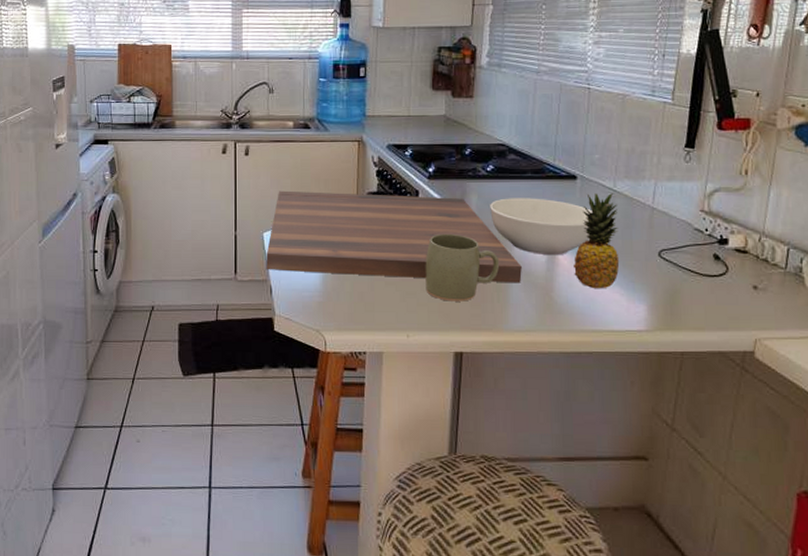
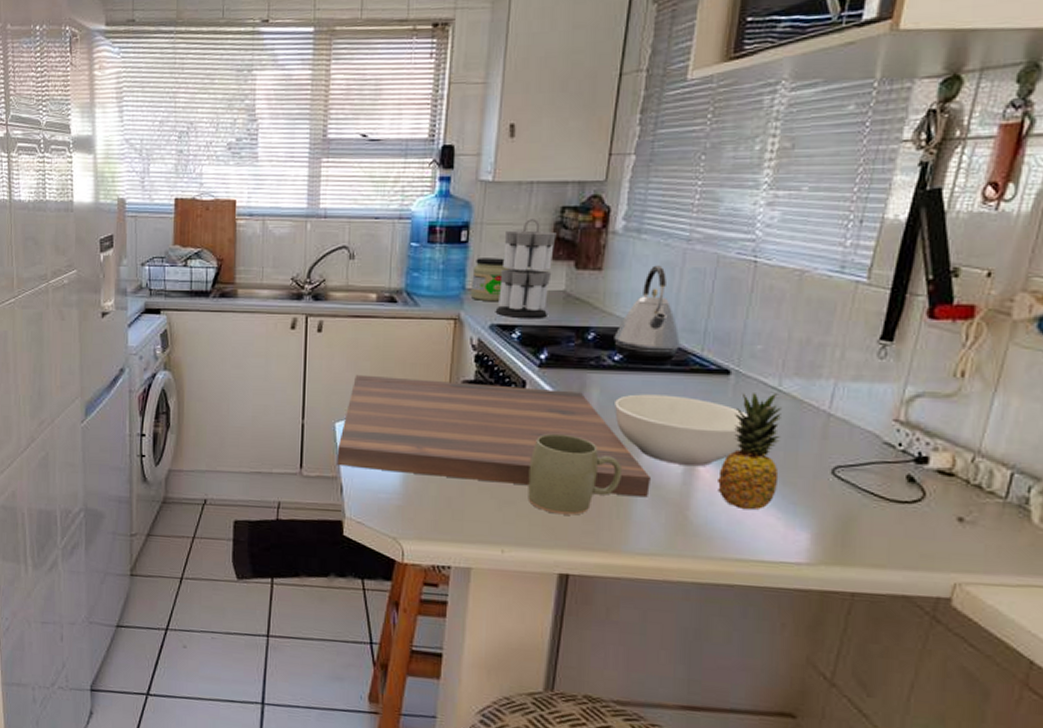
jar: none [370,89,401,126] -> present [470,258,511,302]
spice rack: none [390,56,436,138] -> present [495,217,557,318]
kettle: none [486,93,537,172] -> present [614,265,680,363]

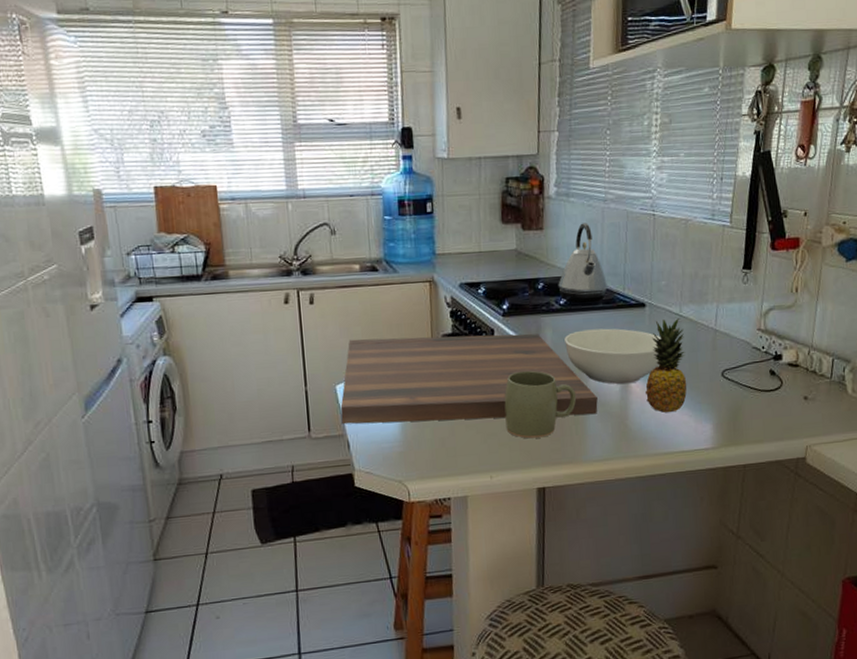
jar: present [470,258,511,302] -> none [439,225,471,264]
spice rack: present [495,217,557,318] -> none [462,188,505,276]

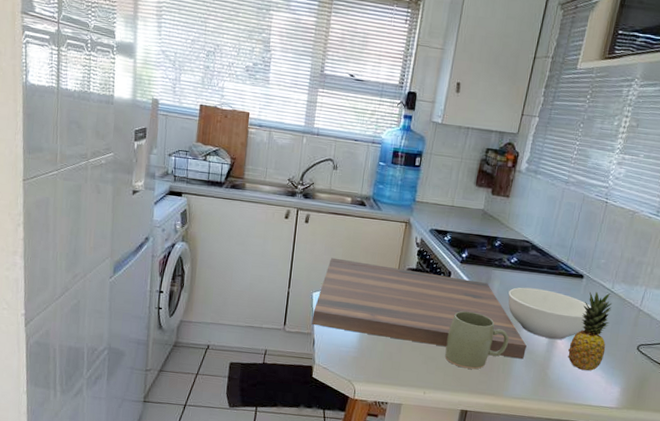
kettle: present [558,223,608,304] -> none [512,198,555,267]

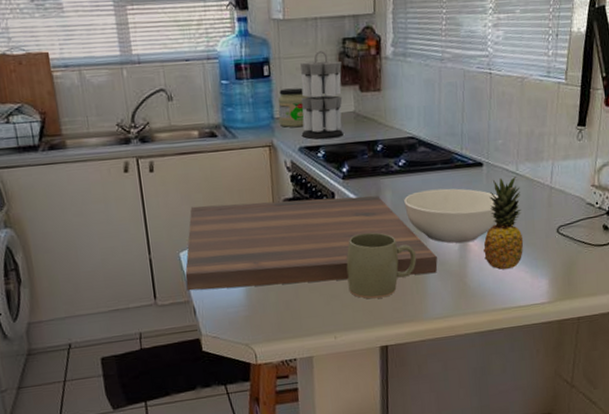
jar: none [418,179,448,213] -> present [277,87,309,128]
spice rack: none [434,154,482,228] -> present [300,50,344,140]

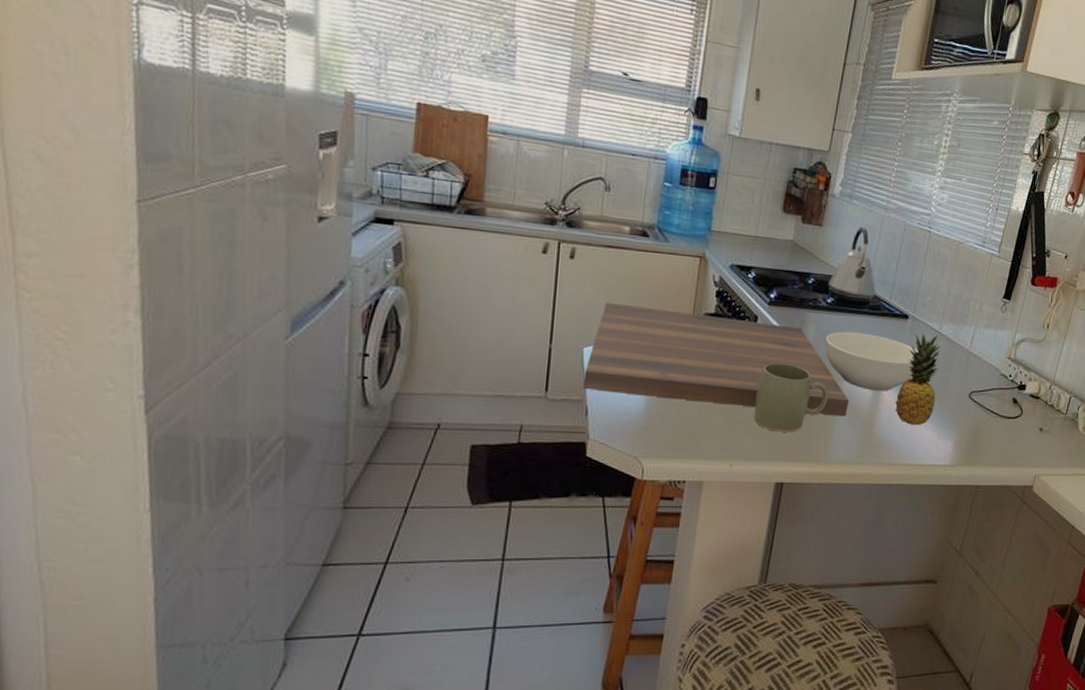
jar: present [277,87,309,128] -> none [715,204,751,245]
spice rack: present [300,50,344,140] -> none [735,174,789,263]
kettle: none [396,83,446,165] -> present [828,226,876,307]

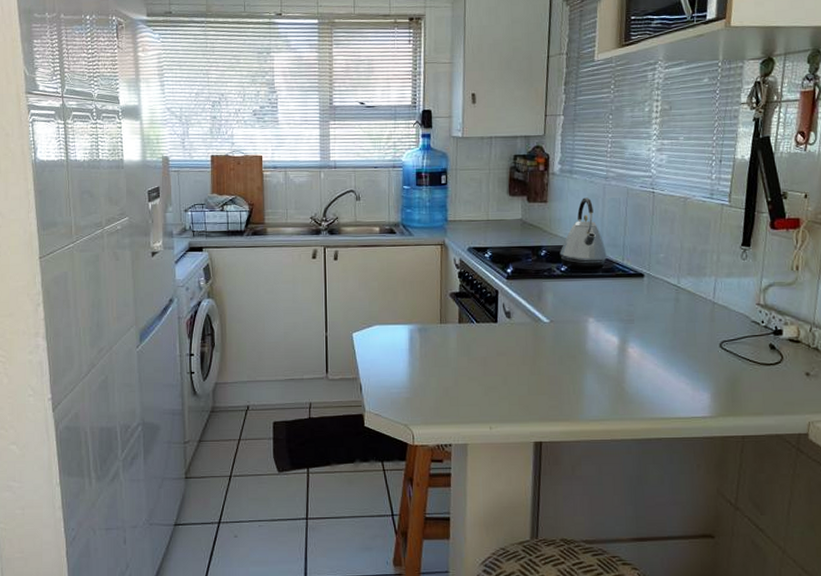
cutting board: present [583,302,849,417] -> none [355,292,595,376]
mug: present [754,362,829,432] -> none [505,330,575,394]
bowl: present [825,331,918,392] -> none [565,295,659,349]
fruit: present [895,334,940,426] -> none [643,290,685,379]

